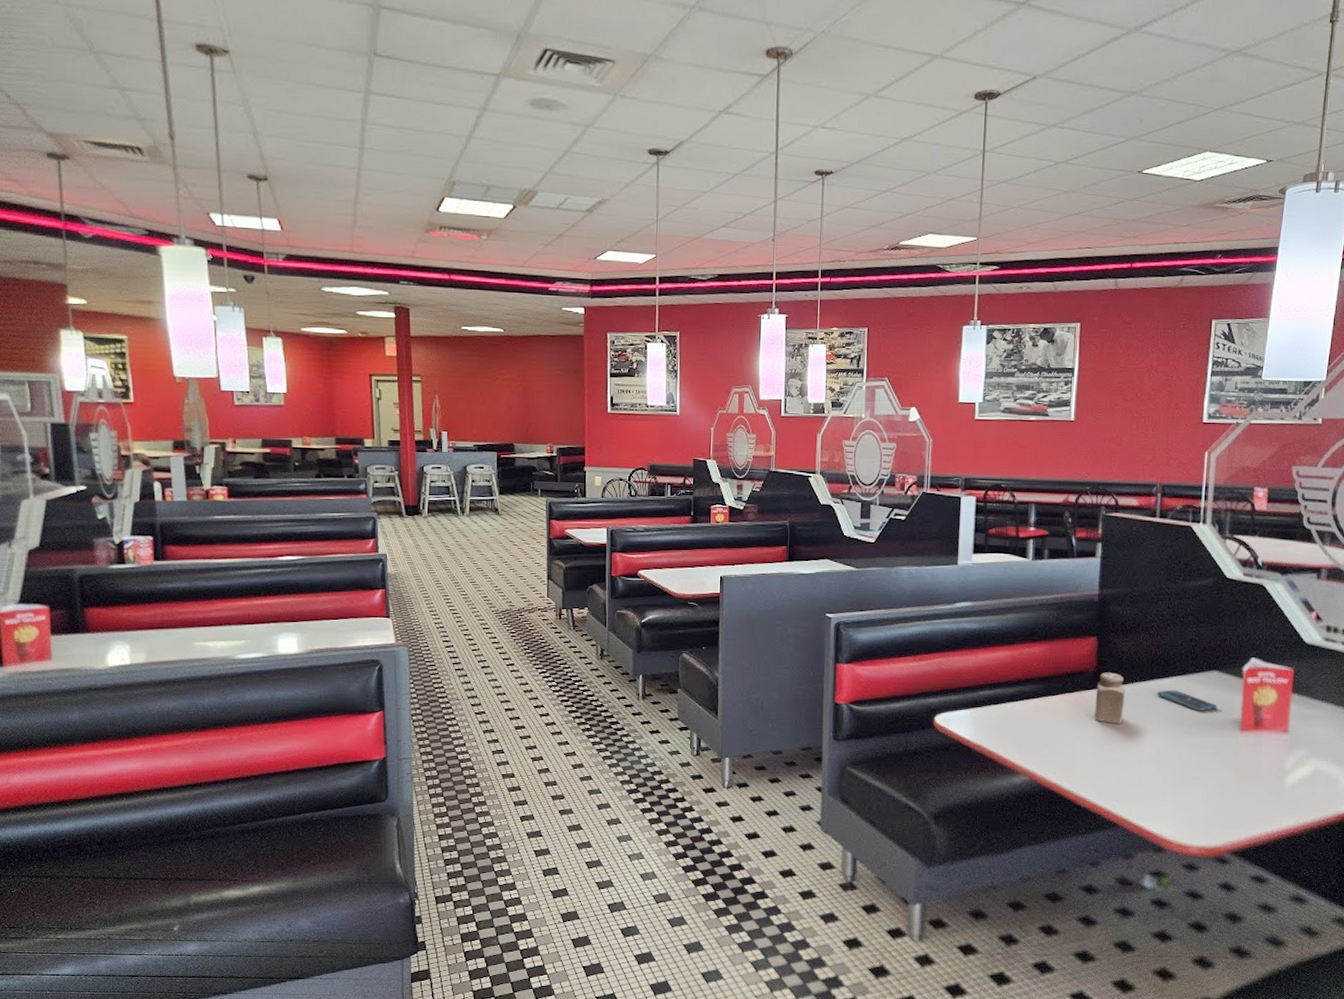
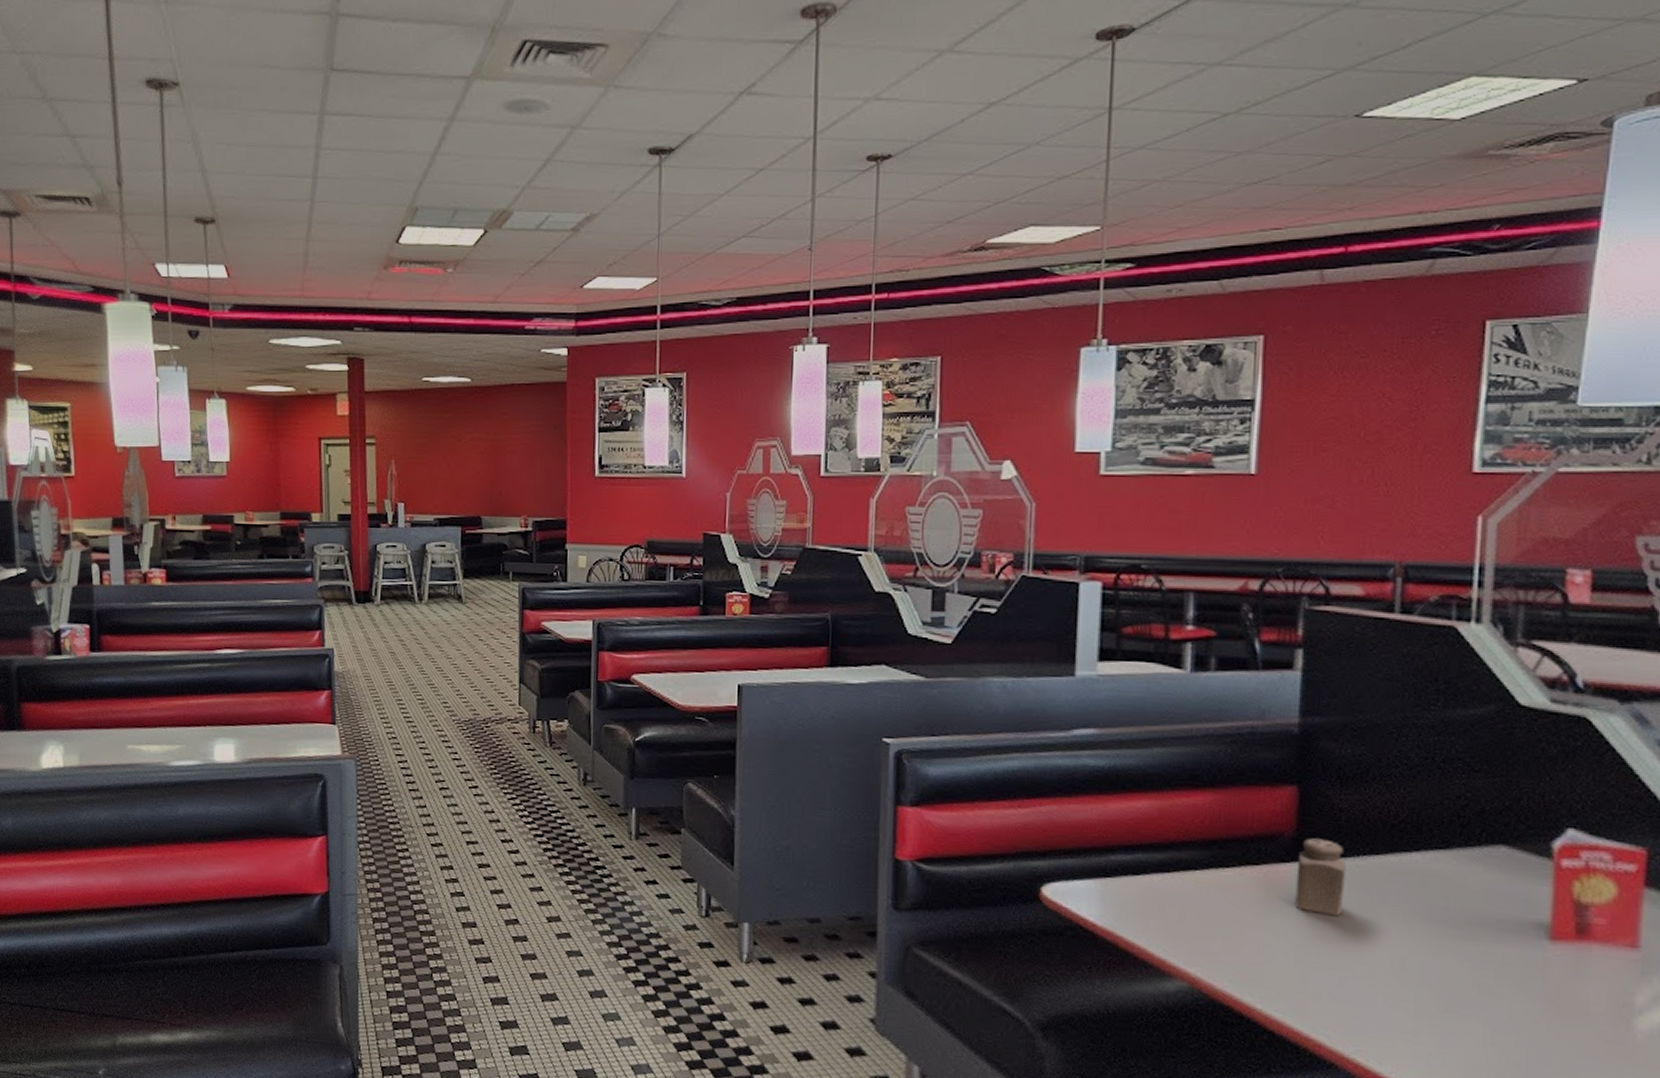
smartphone: present [1157,690,1218,711] -> none [1401,870,1508,906]

